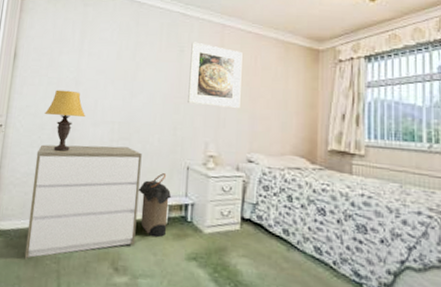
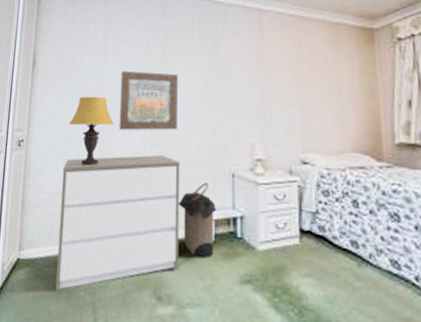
wall art: none [89,69,146,126] -> present [119,70,178,130]
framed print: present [188,42,243,108] -> none [226,31,287,102]

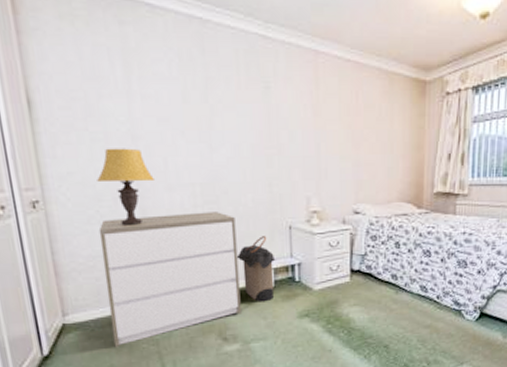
wall art: present [119,70,178,130] -> none [155,117,230,186]

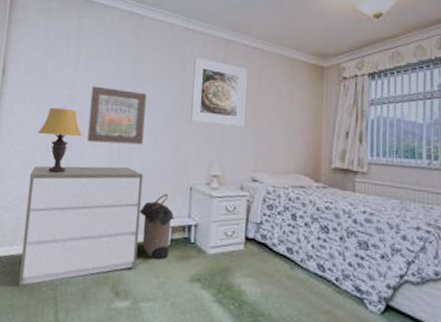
wall art: none [155,117,230,186] -> present [87,86,146,145]
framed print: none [278,75,342,155] -> present [190,57,247,126]

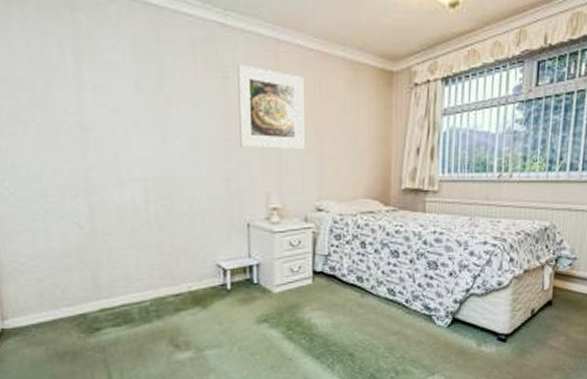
dresser: present [18,166,143,287] -> none [43,208,195,355]
table lamp: present [38,107,82,173] -> none [42,140,104,222]
wall art: present [87,86,146,145] -> none [106,108,184,181]
laundry hamper: present [139,194,175,260] -> none [190,234,233,306]

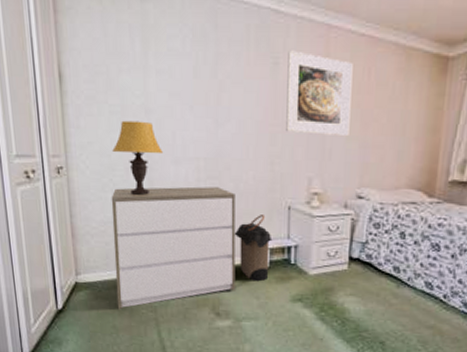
table lamp: none [42,140,104,222] -> present [112,120,163,195]
dresser: none [43,208,195,355] -> present [111,186,235,310]
laundry hamper: none [190,234,233,306] -> present [234,215,273,282]

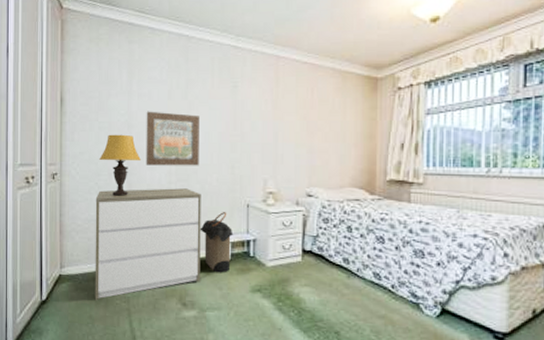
wall art: none [167,92,232,161] -> present [146,111,200,166]
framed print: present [286,50,353,135] -> none [244,76,298,143]

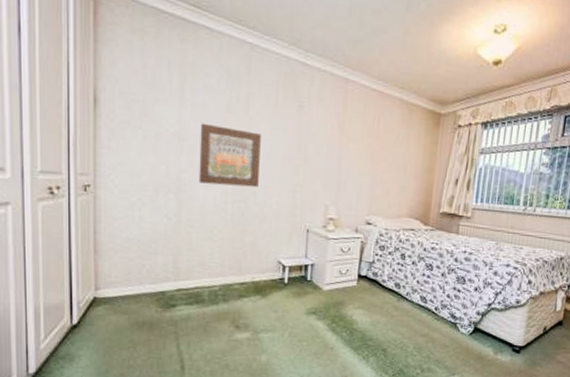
dresser: present [94,188,201,301] -> none [137,207,260,324]
table lamp: present [99,134,141,196] -> none [143,145,193,215]
laundry hamper: present [200,212,234,273] -> none [256,236,292,297]

